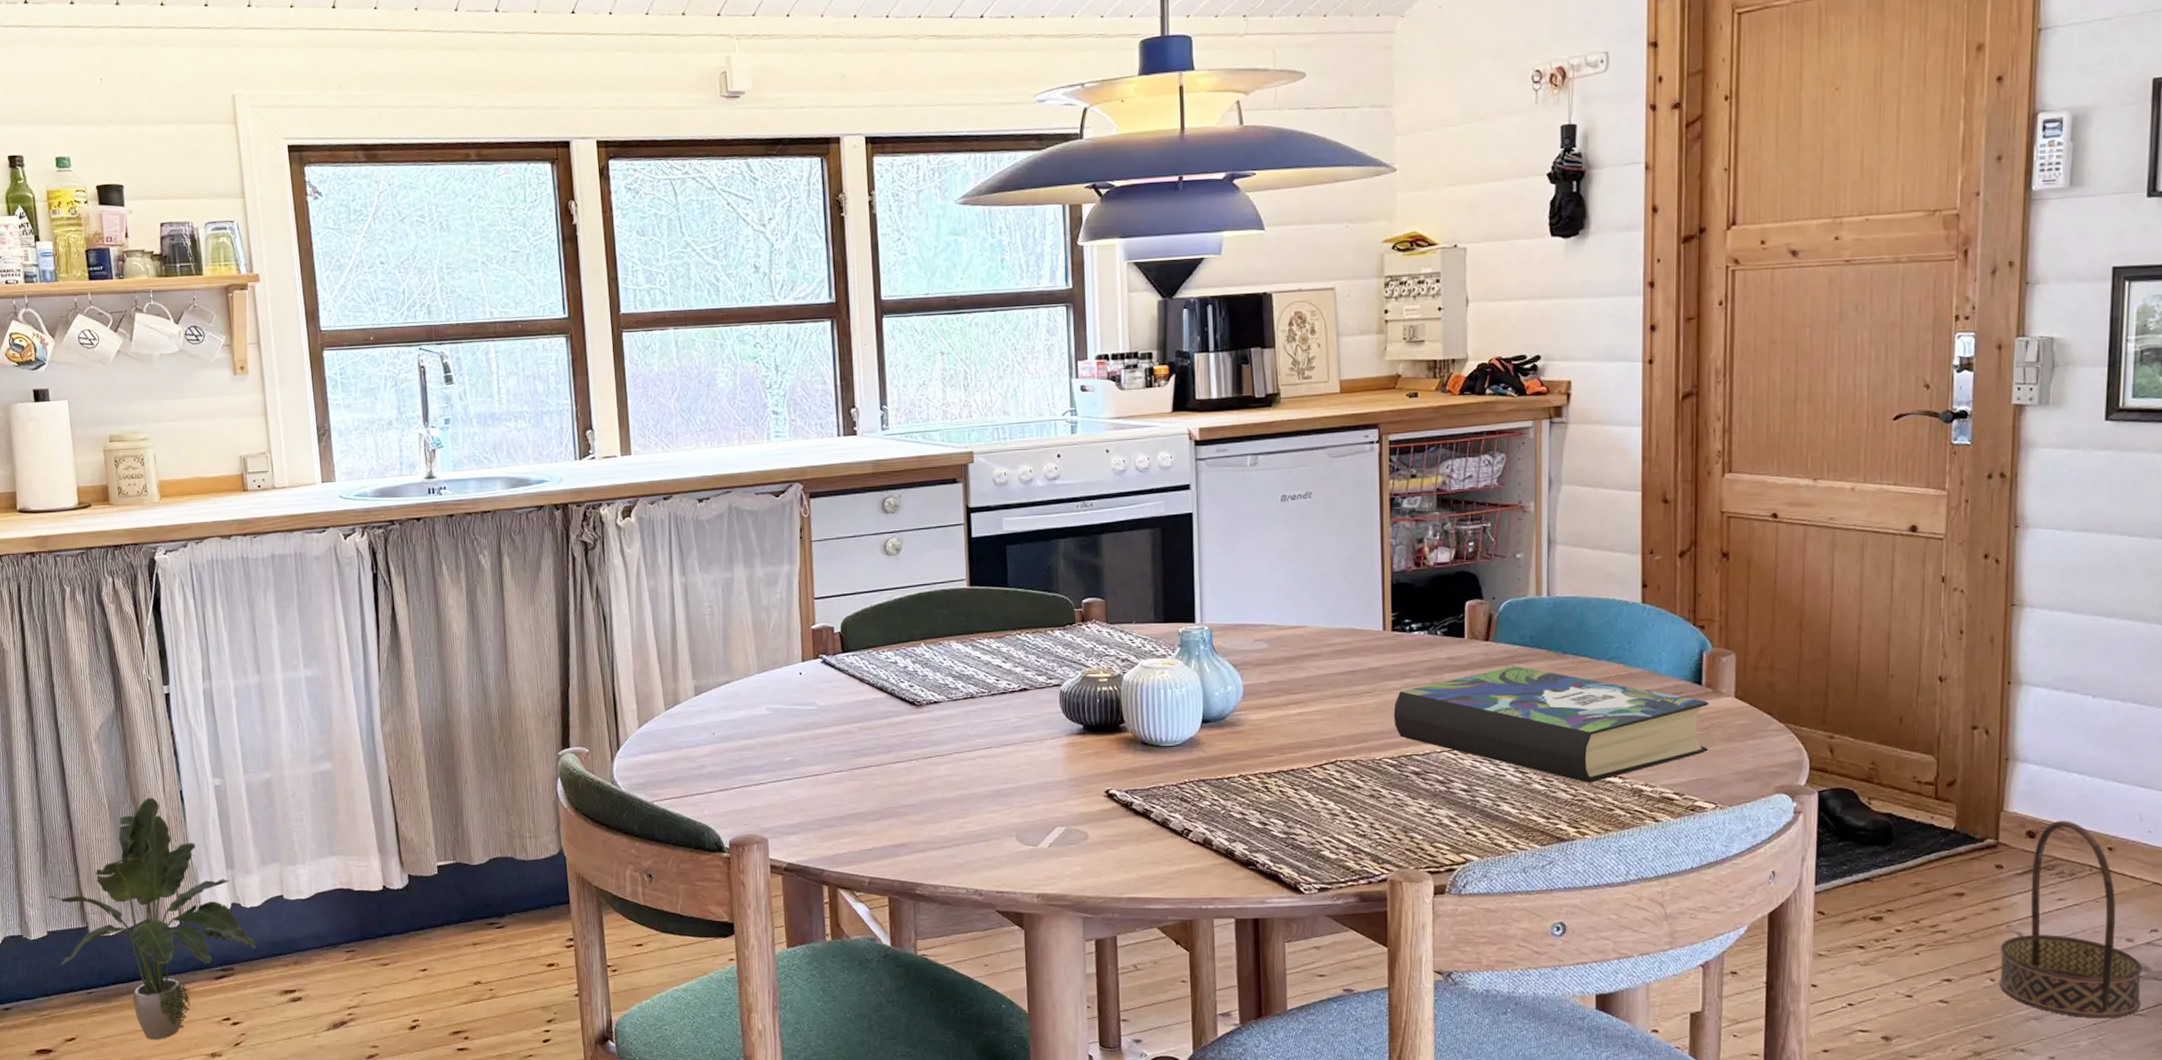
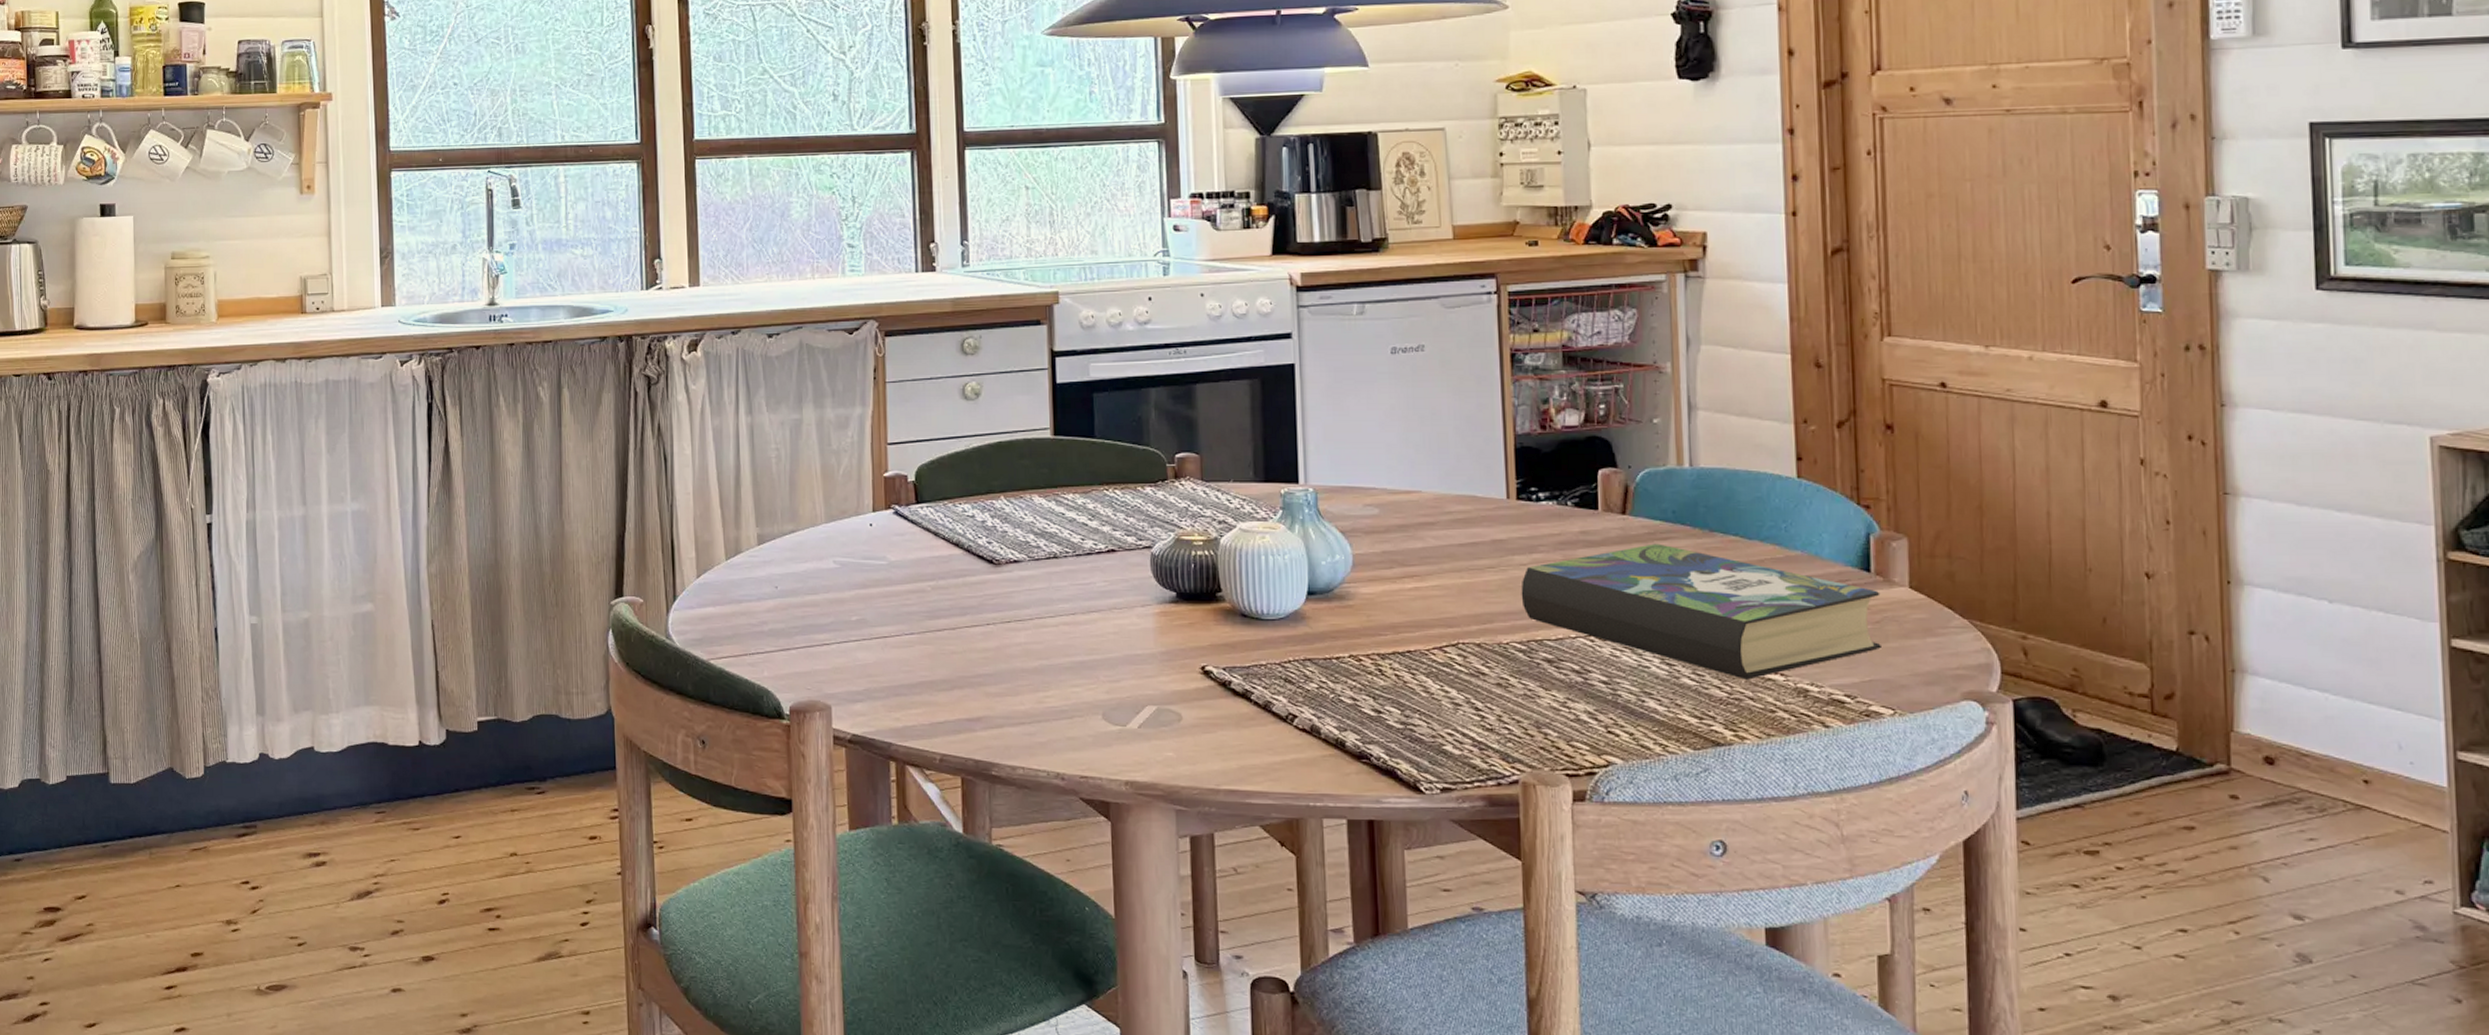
potted plant: present [49,797,256,1039] -> none [71,634,282,902]
basket: present [1999,820,2142,1019] -> none [2242,745,2420,987]

